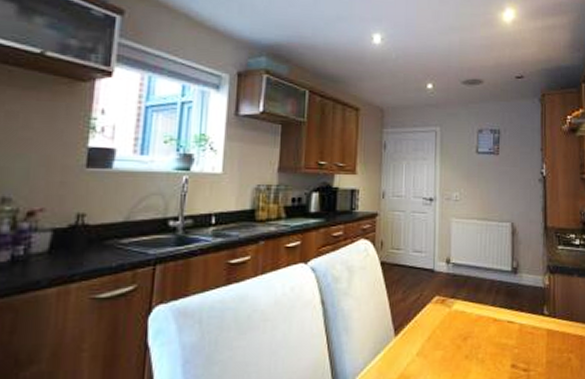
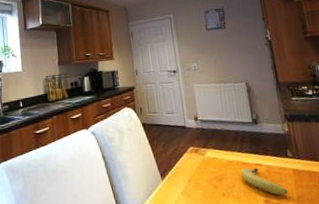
fruit: none [490,325,537,359] -> present [240,167,288,195]

